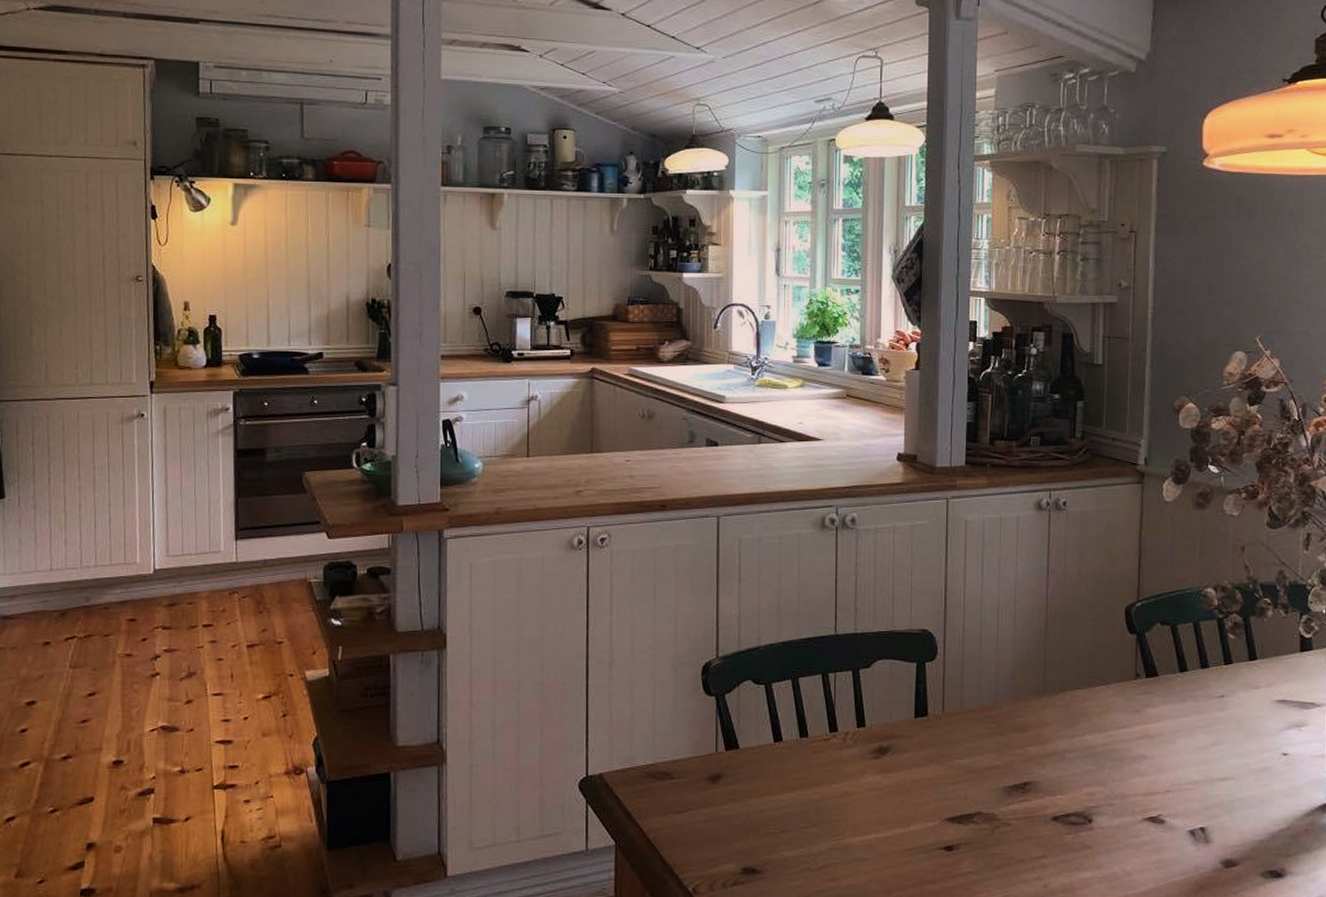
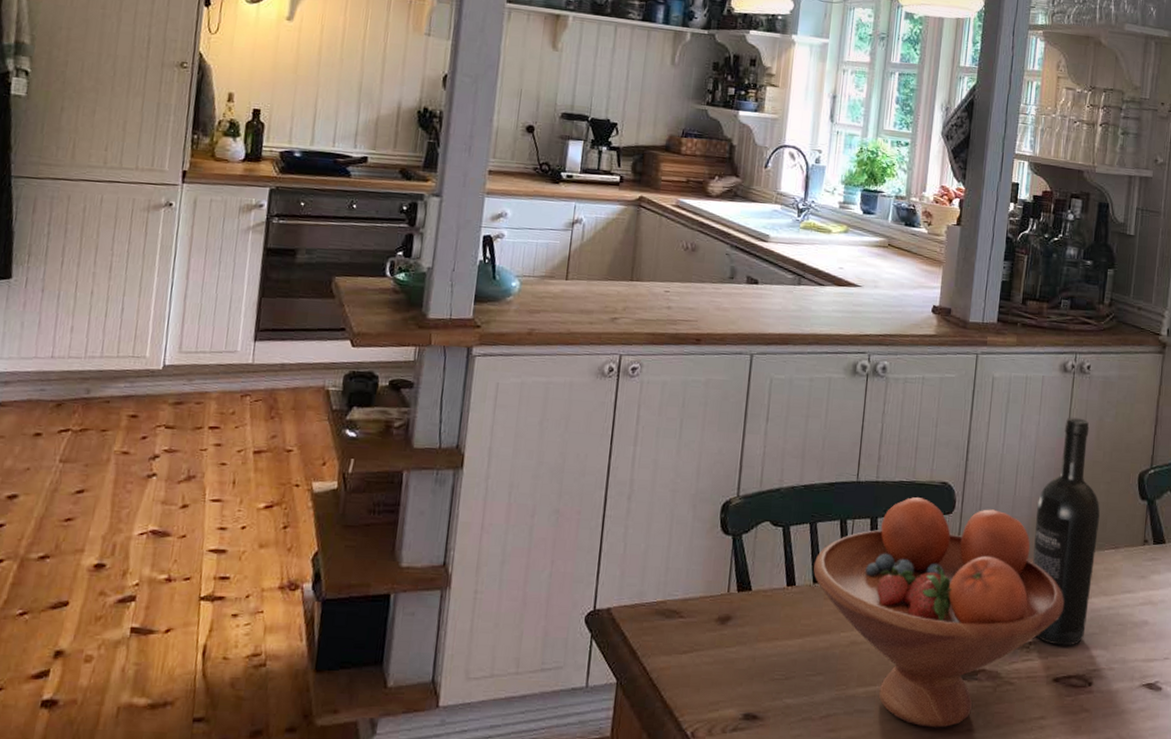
fruit bowl: none [799,647,1058,872] -> present [813,497,1065,728]
wine bottle: none [1022,555,1088,785] -> present [1033,417,1101,646]

